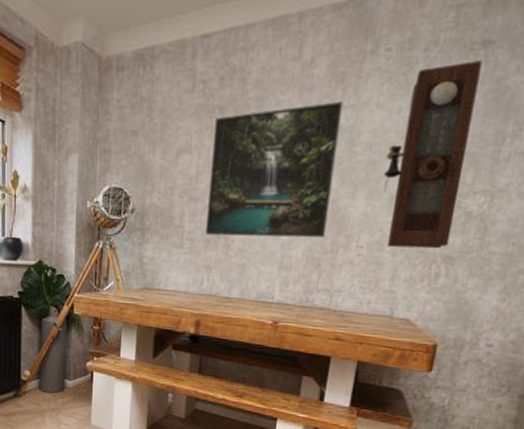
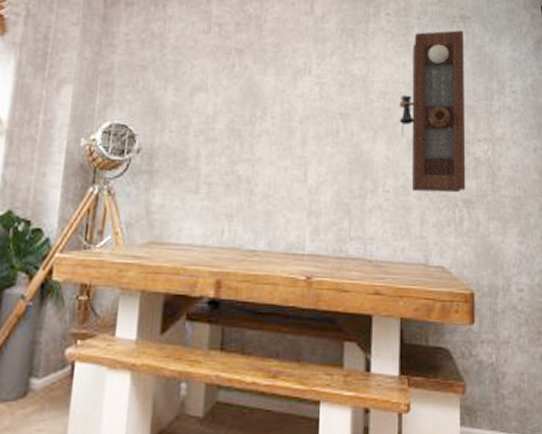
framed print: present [206,102,343,238] -> none [225,53,355,182]

